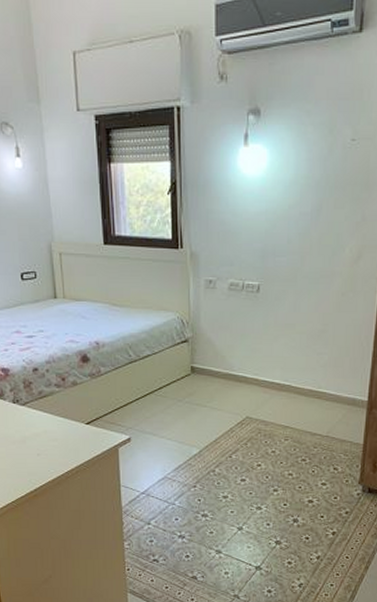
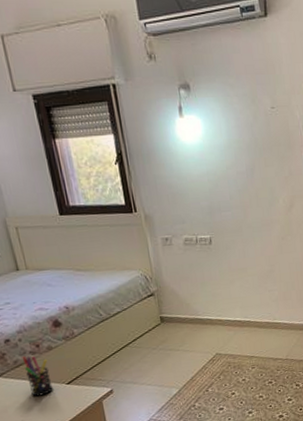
pen holder: none [47,388,72,432] -> present [22,356,53,397]

